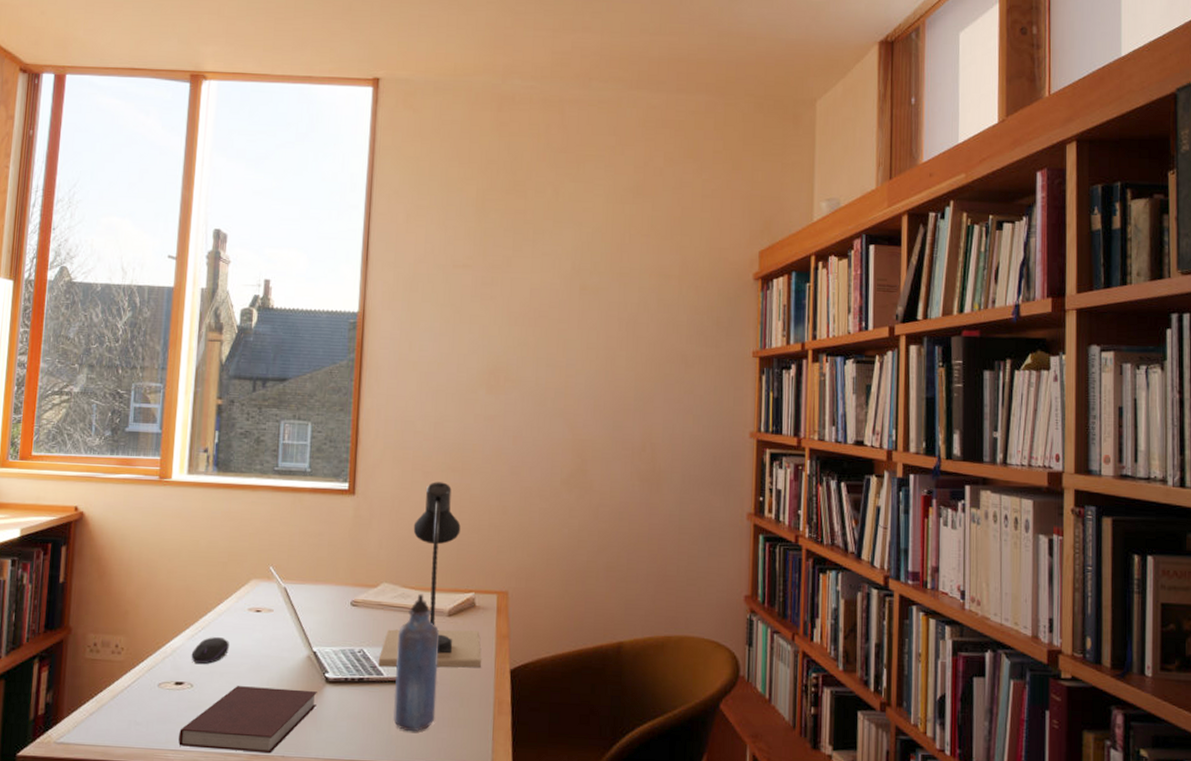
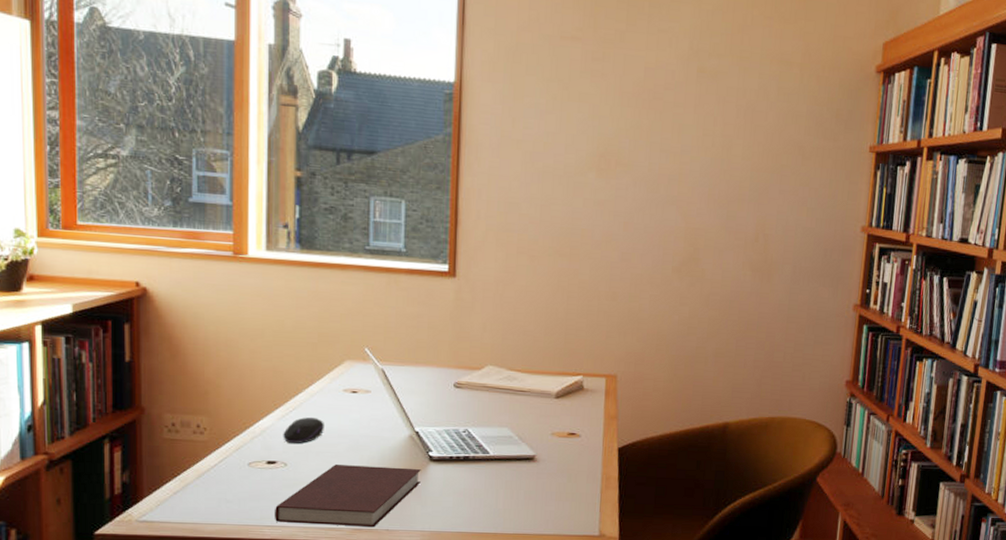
desk lamp: present [378,482,481,668] -> none [484,266,589,446]
water bottle: present [393,593,439,732] -> none [500,376,546,506]

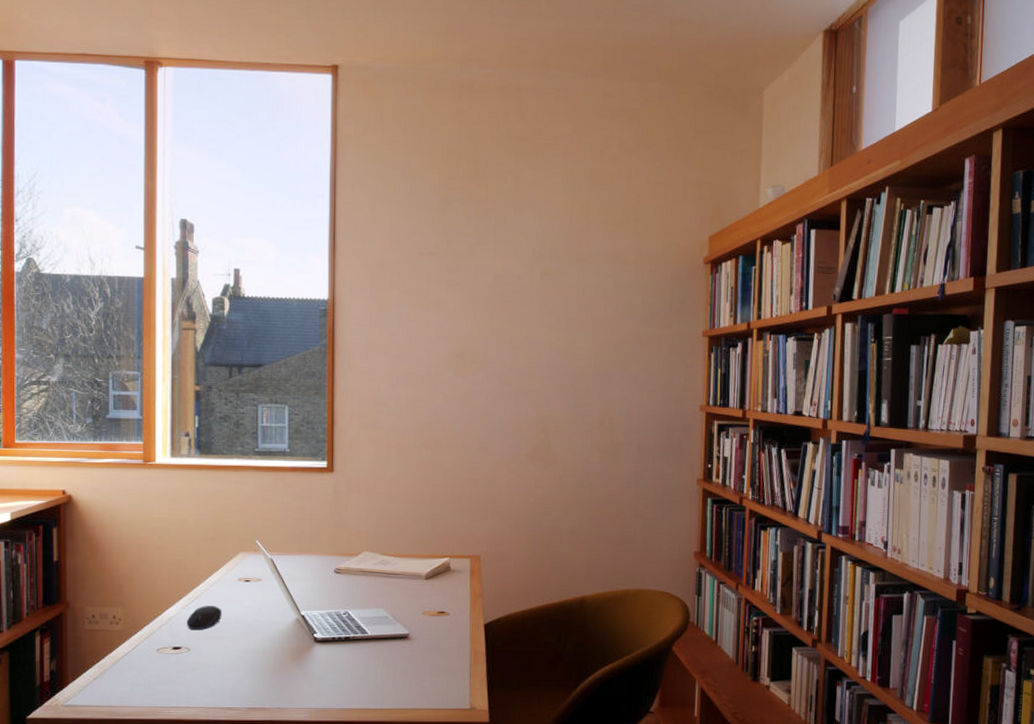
notebook: present [275,465,421,528] -> none [180,648,307,706]

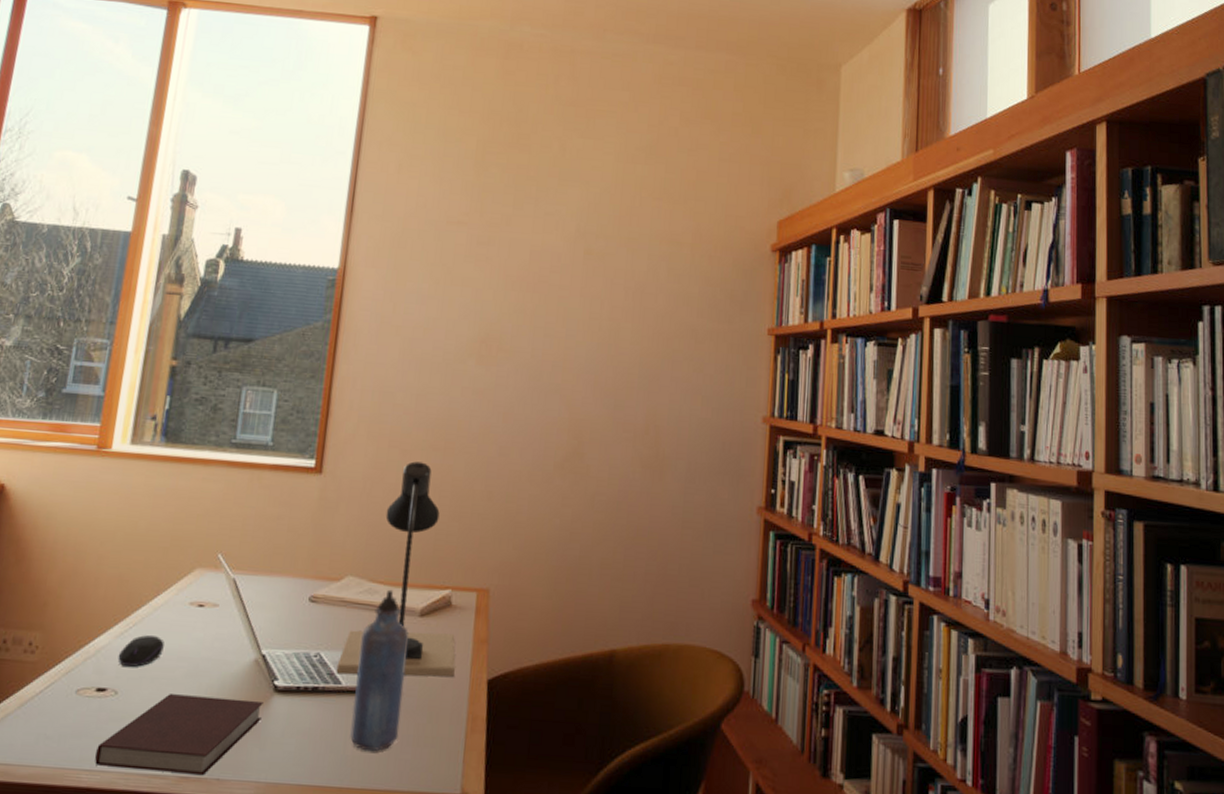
notebook: none [180,648,307,706] -> present [95,694,263,776]
desk lamp: none [362,458,457,626] -> present [336,461,456,677]
water bottle: none [378,560,418,682] -> present [350,589,408,752]

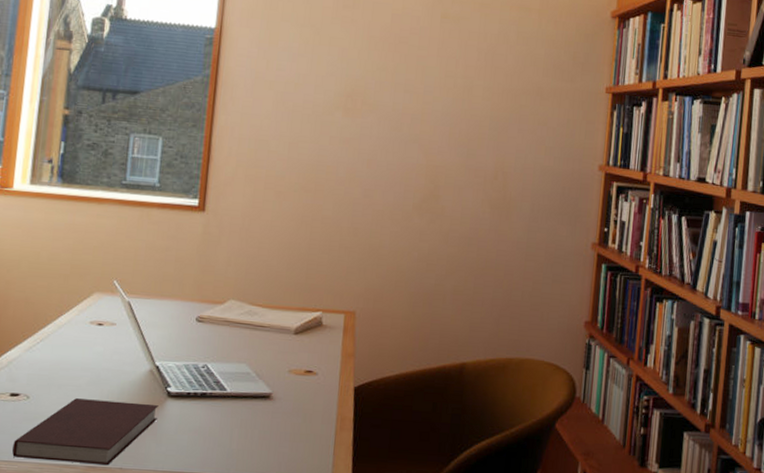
computer mouse: present [118,634,164,668] -> none [28,348,69,377]
desk lamp: present [336,461,456,677] -> none [221,201,326,385]
water bottle: present [350,589,408,752] -> none [235,311,285,446]

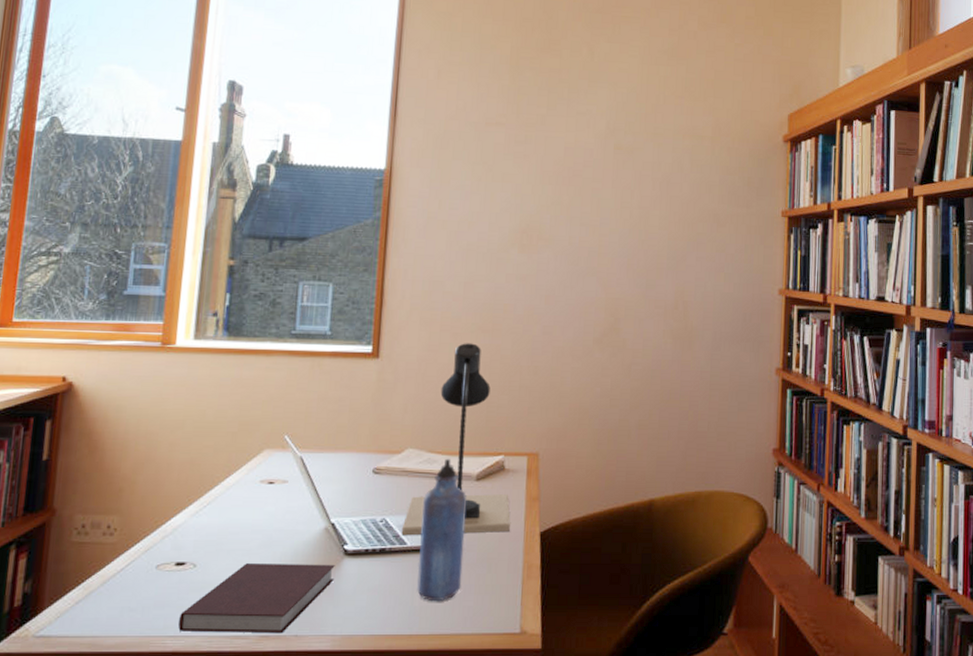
desk lamp: none [221,201,326,385] -> present [401,343,511,536]
water bottle: none [235,311,285,446] -> present [417,458,466,602]

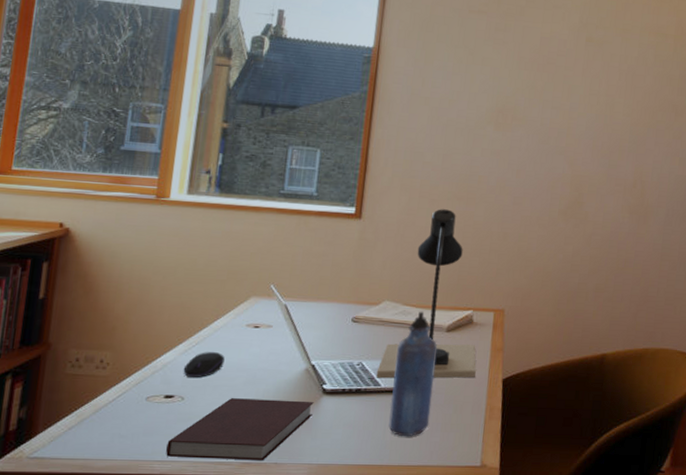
computer mouse: none [194,511,238,543] -> present [183,351,225,378]

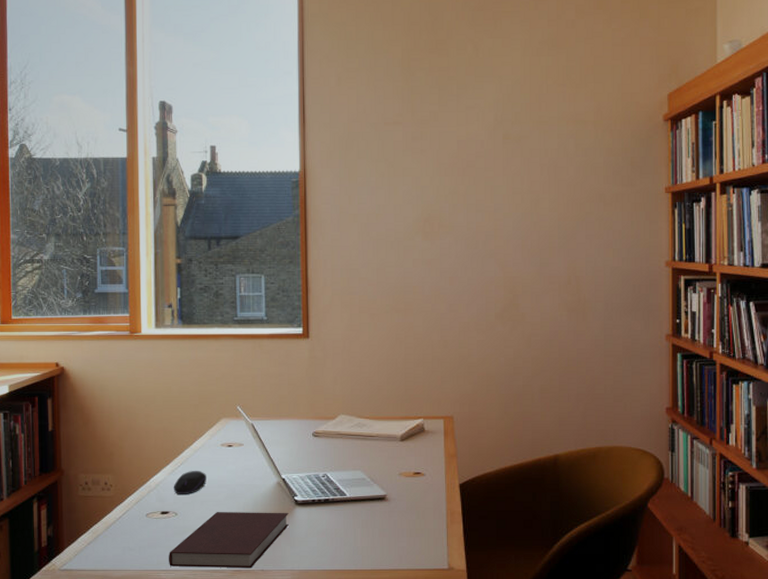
desk lamp: present [376,209,476,379] -> none [341,322,433,488]
water bottle: present [389,311,437,437] -> none [357,422,395,543]

